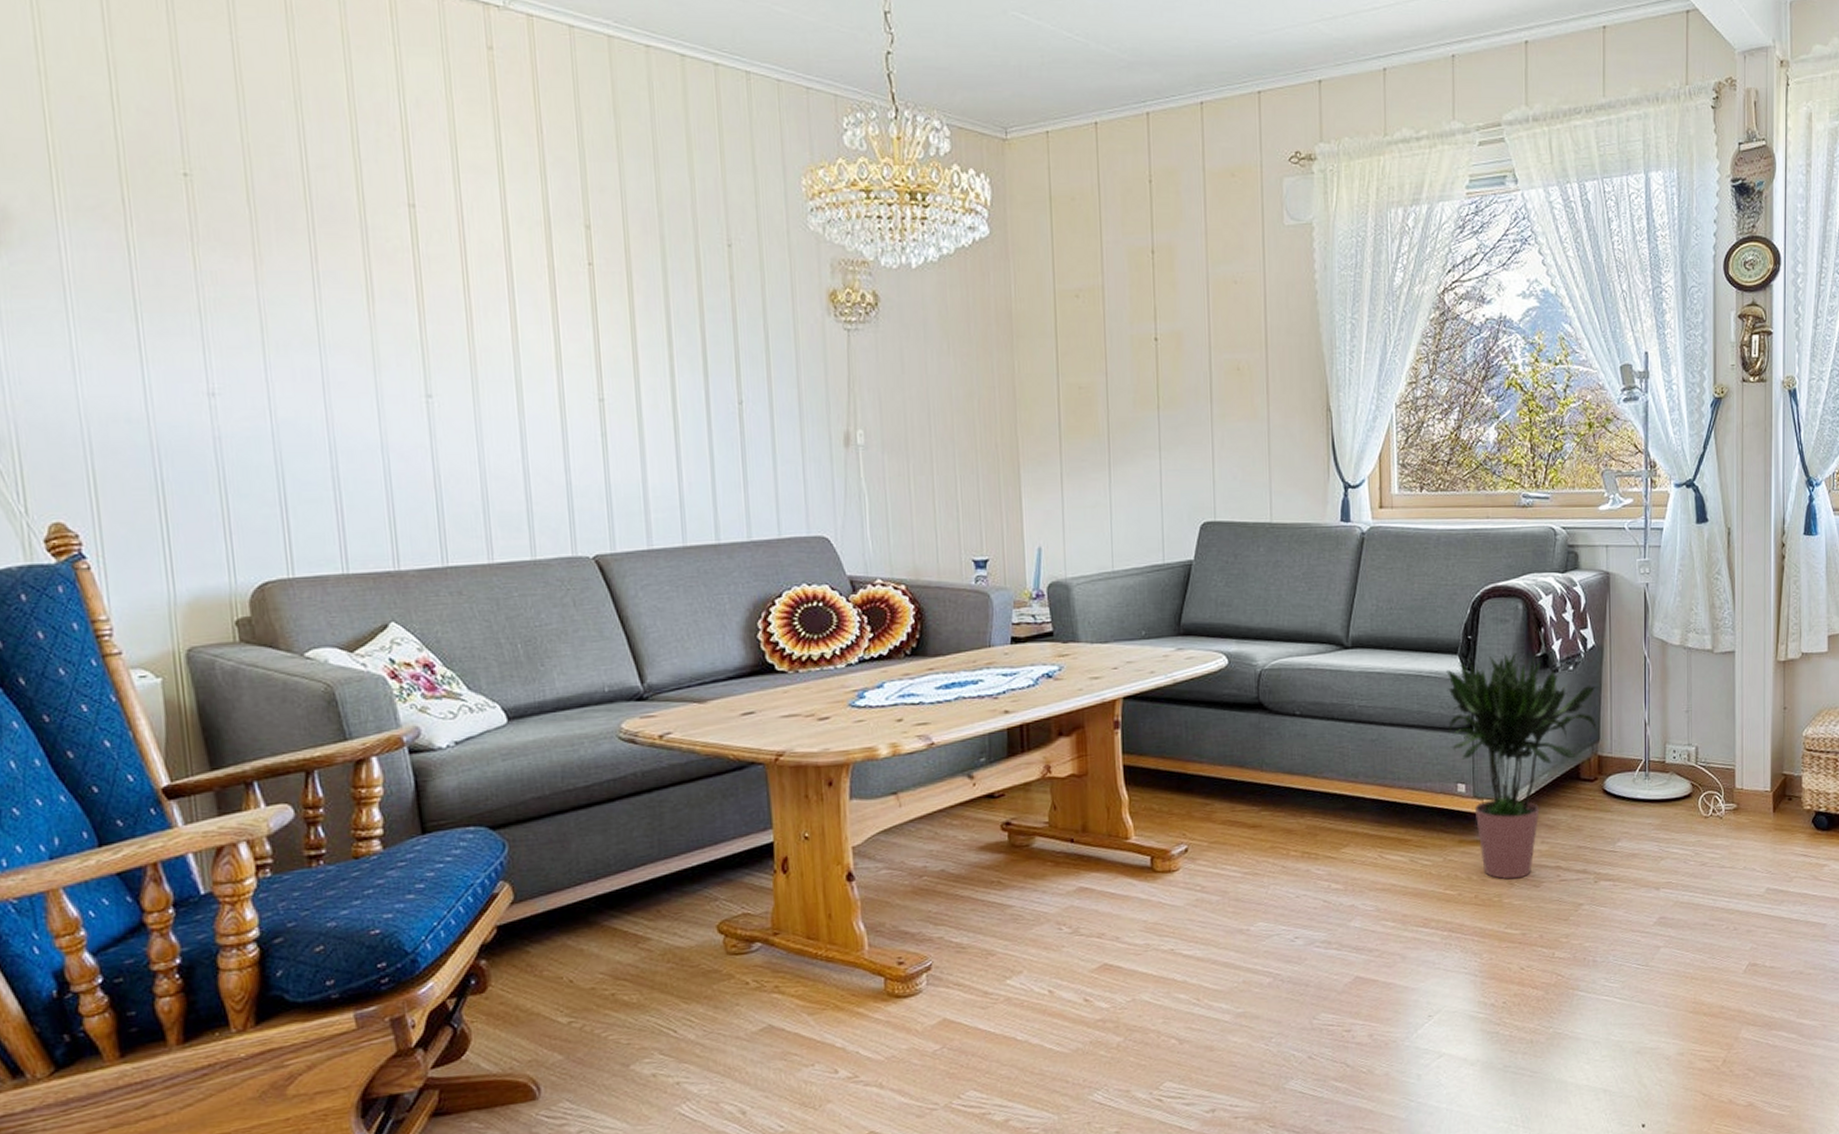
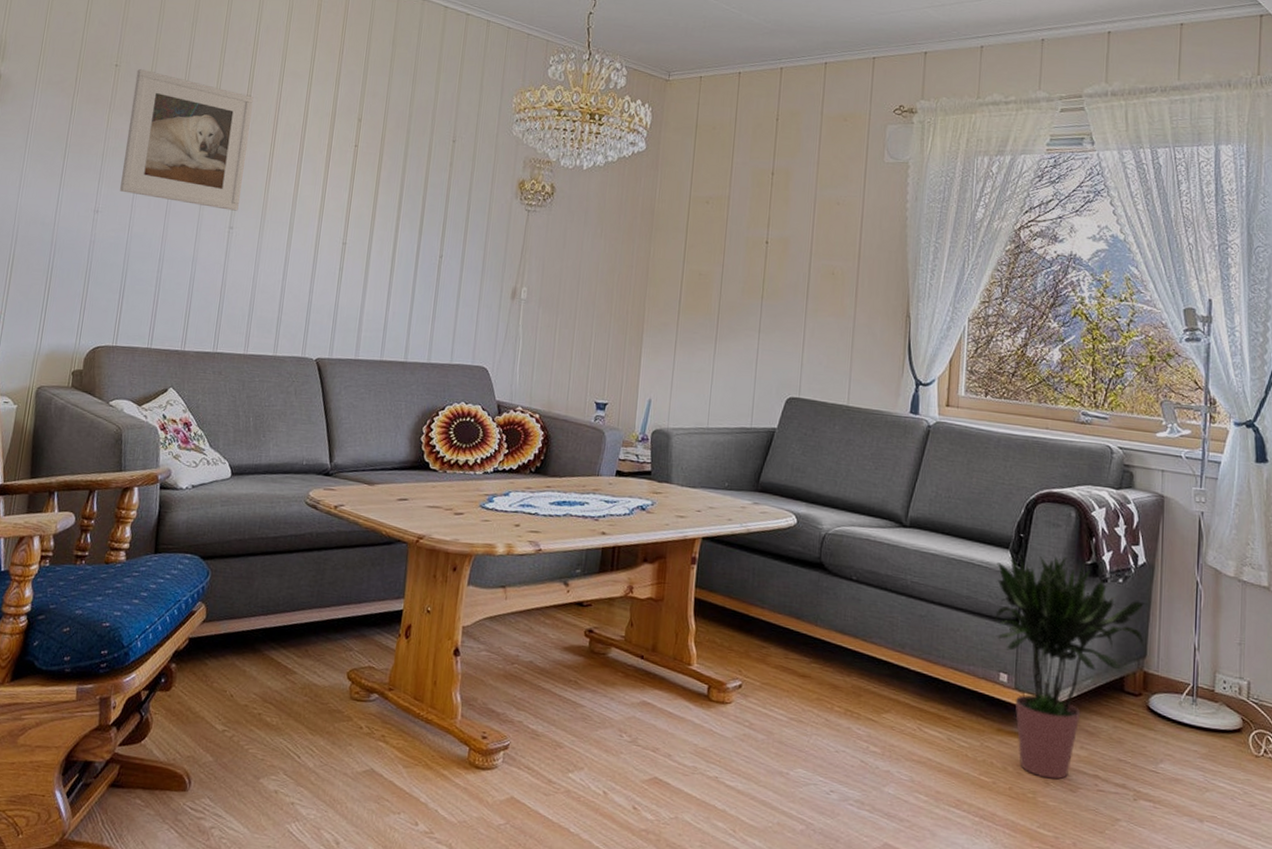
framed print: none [221,176,434,372] -> present [120,68,254,211]

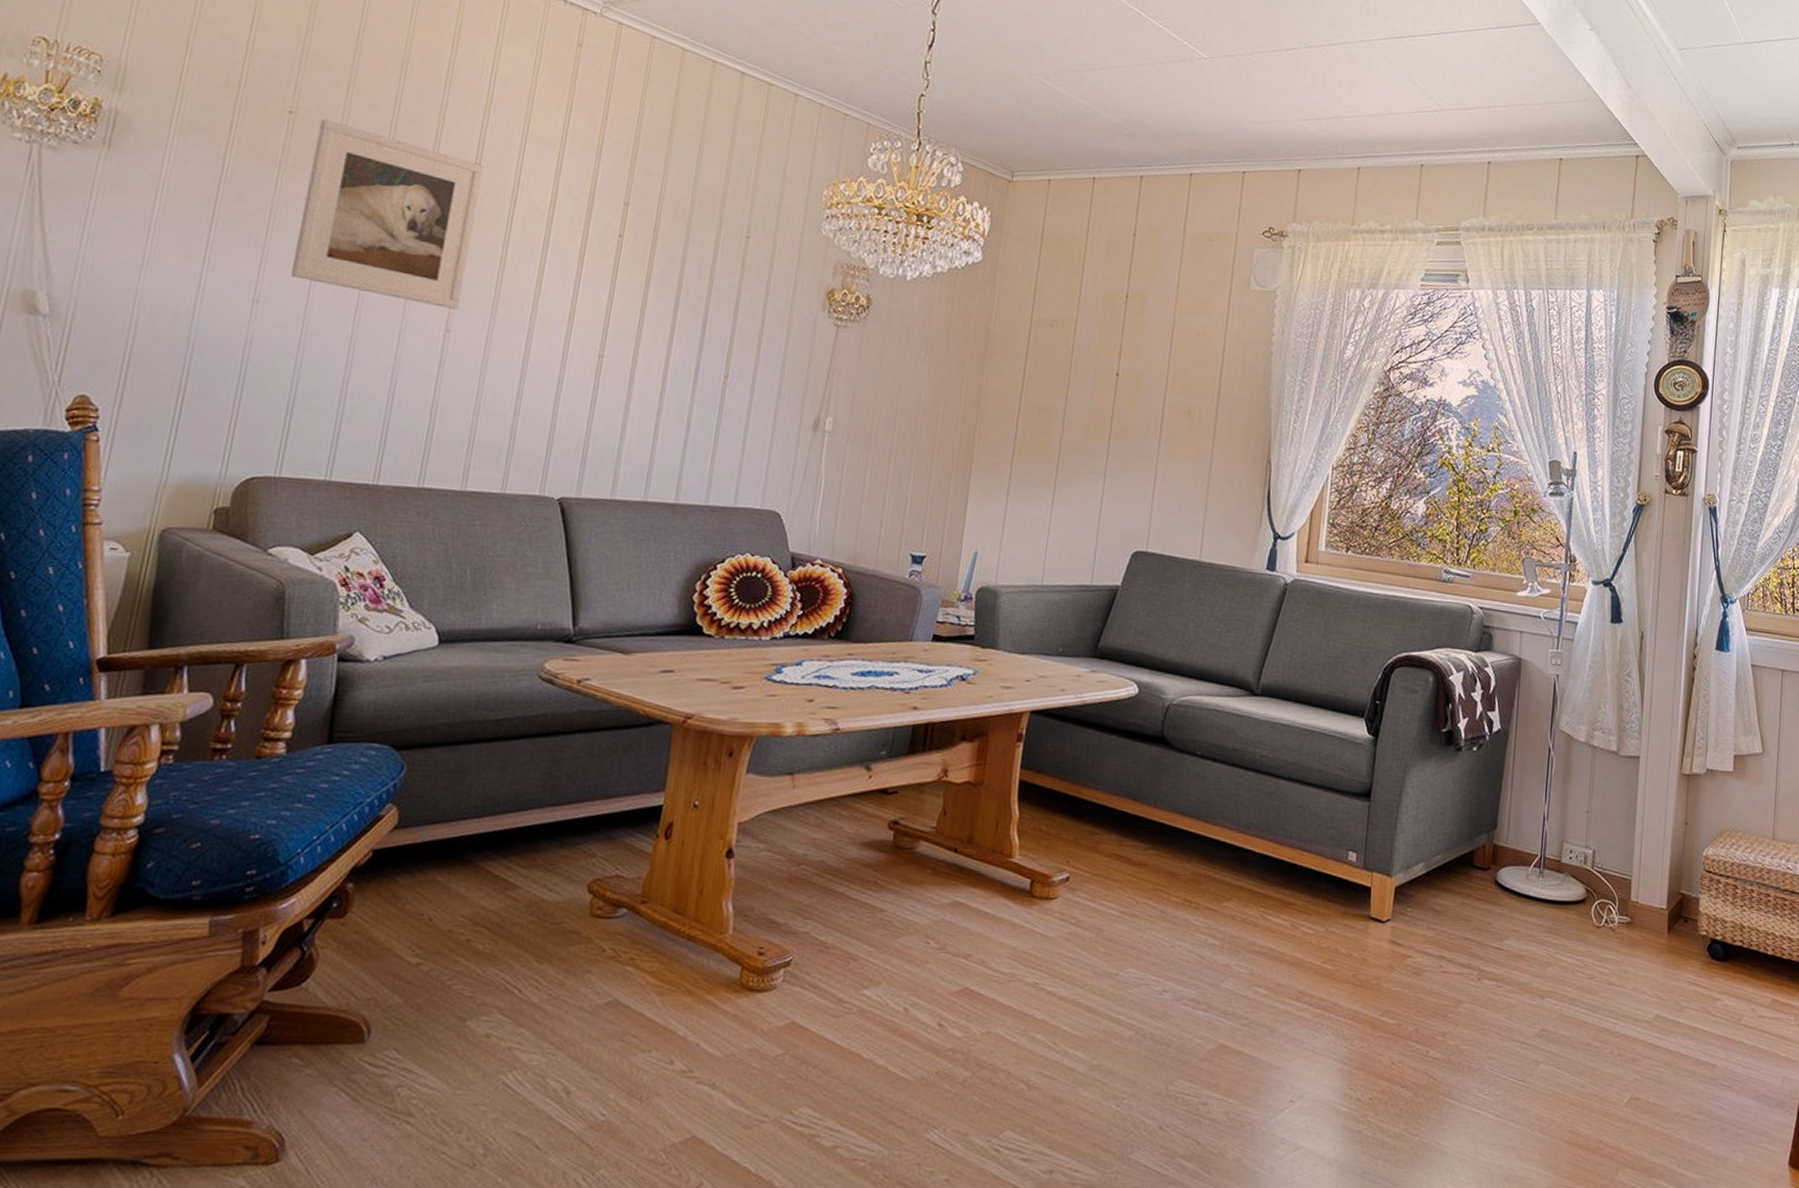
potted plant: present [995,556,1147,780] -> none [1346,724,1500,963]

